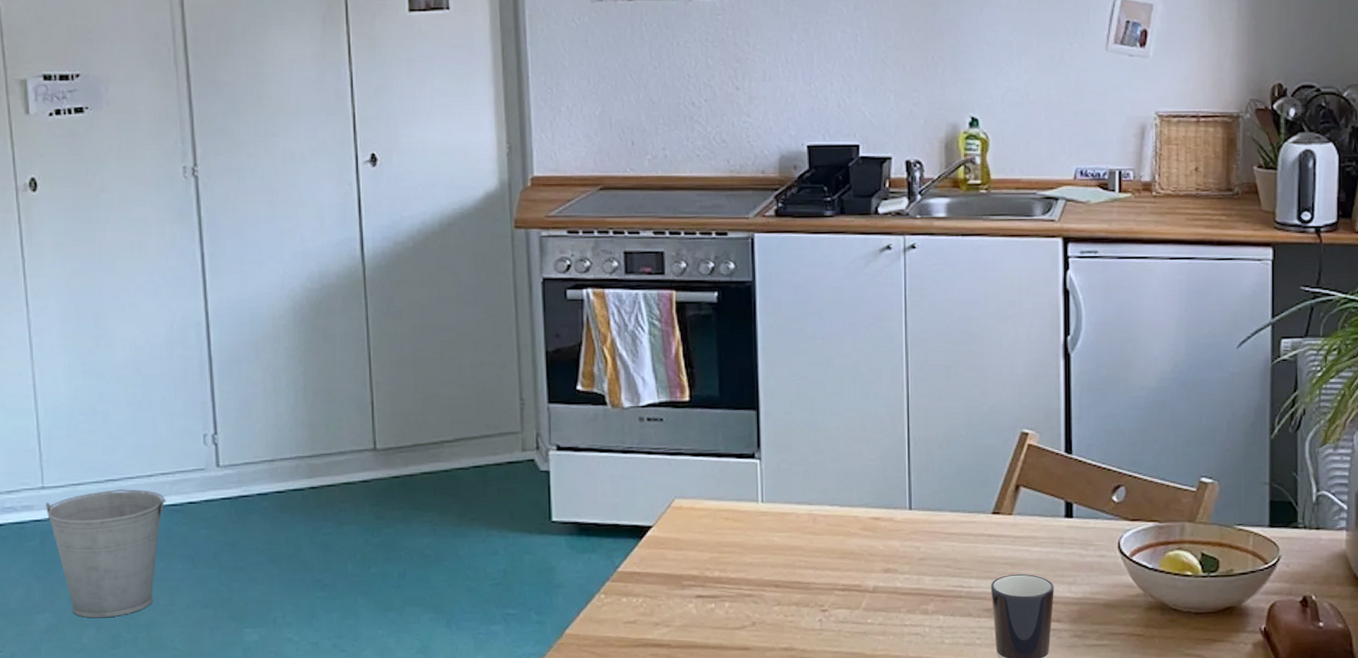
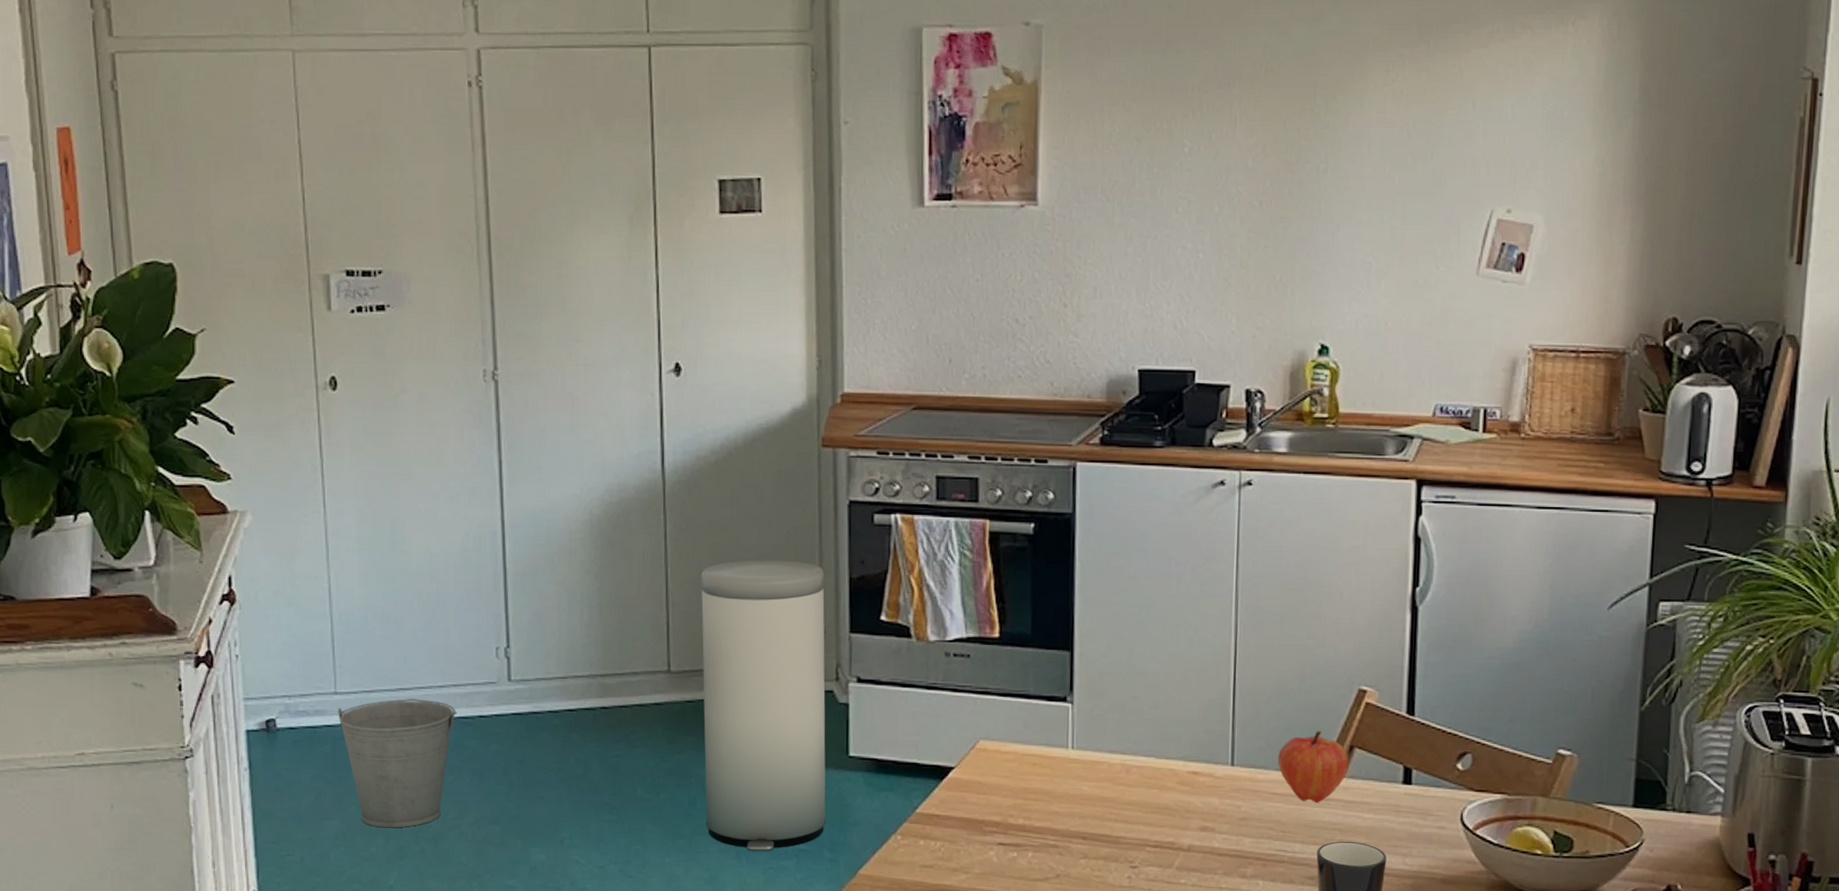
pedal bin: none [403,337,533,619] -> present [700,560,827,852]
fruit: none [952,472,1015,539] -> present [1278,730,1349,802]

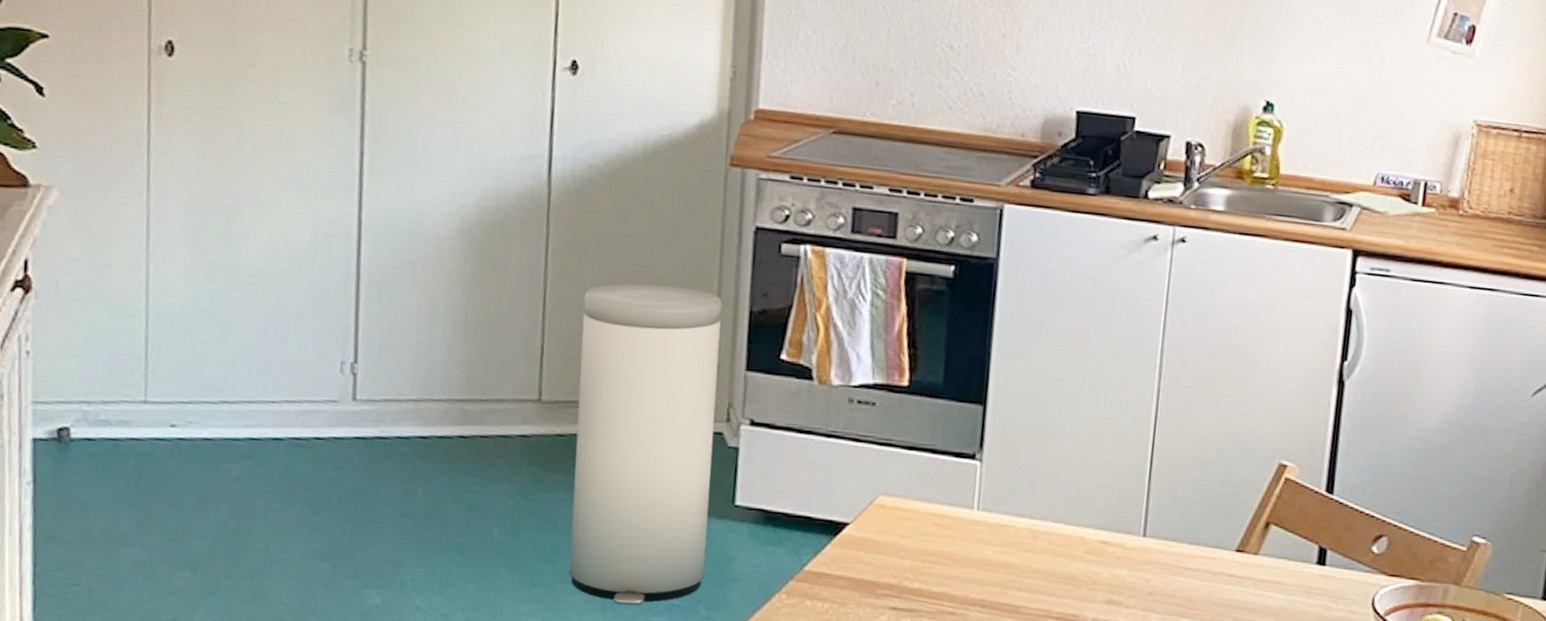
bucket: present [338,698,458,828] -> none [146,413,290,560]
fruit: present [1278,730,1349,802] -> none [1191,504,1264,580]

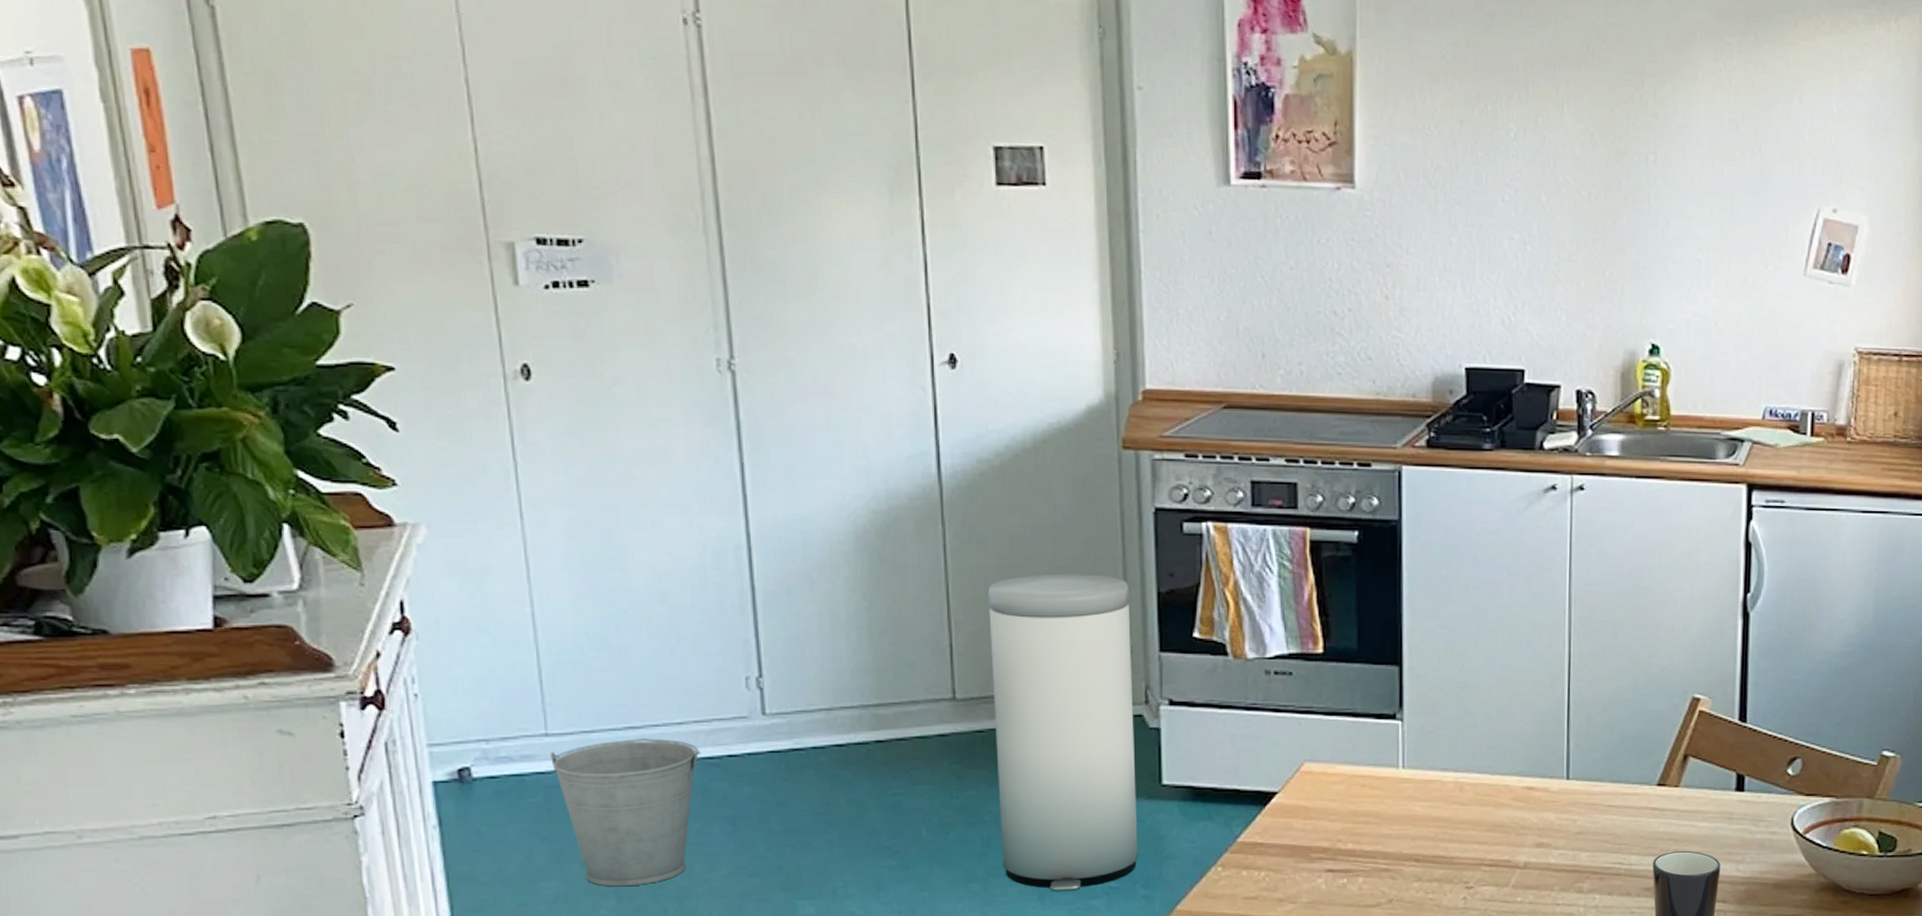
bucket: none [146,413,290,560] -> present [550,738,701,887]

